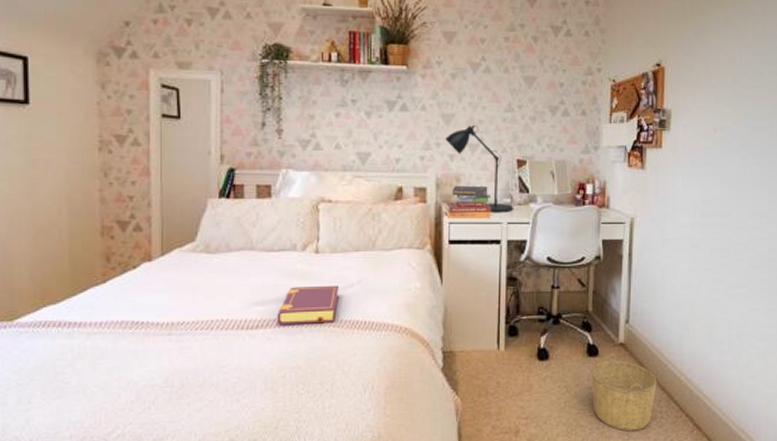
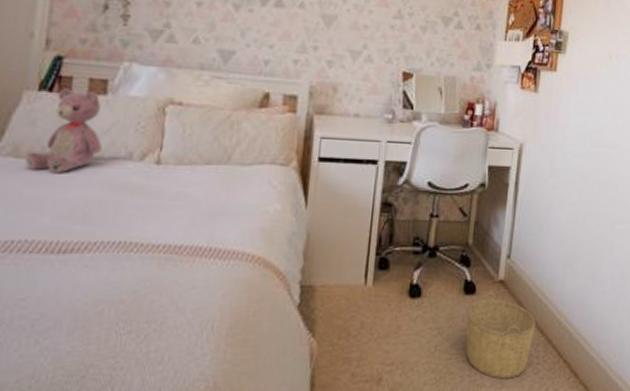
teddy bear: none [214,195,271,265] -> present [24,88,102,174]
book: present [277,285,338,326] -> none [98,203,181,250]
desk lamp: present [445,124,513,213] -> none [324,29,395,130]
books: present [445,185,492,219] -> none [317,95,371,136]

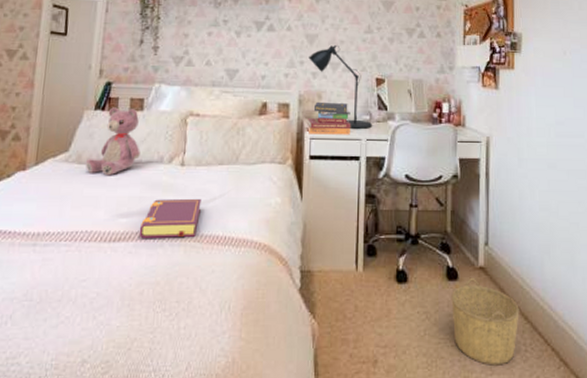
book: none [98,203,181,250] -> present [139,198,201,239]
books: none [317,95,371,136] -> present [306,101,352,135]
desk lamp: none [324,29,395,130] -> present [309,44,372,130]

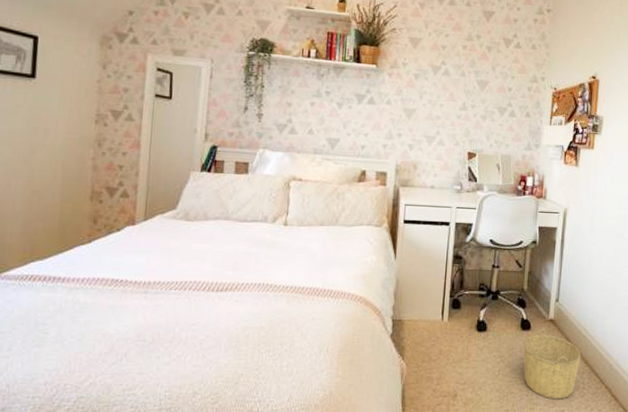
teddy bear: present [85,107,140,176] -> none [192,169,246,233]
book: present [139,198,201,239] -> none [244,255,303,290]
books: present [306,101,352,135] -> none [402,171,444,203]
desk lamp: present [309,44,372,130] -> none [406,119,462,199]

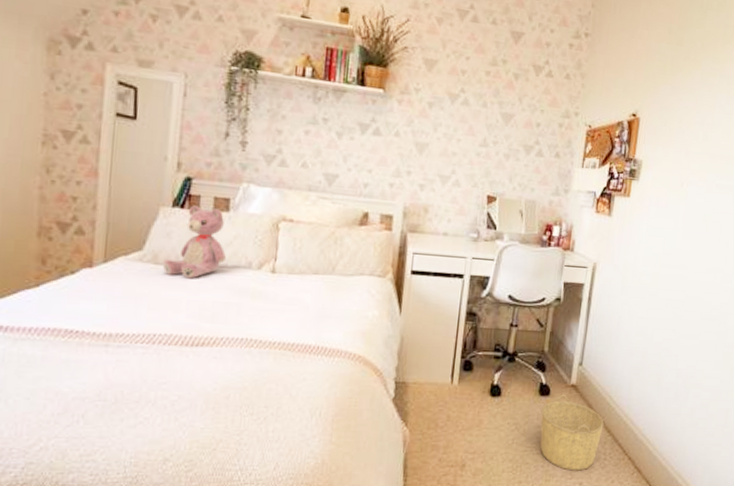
teddy bear: none [192,169,246,233] -> present [162,205,226,279]

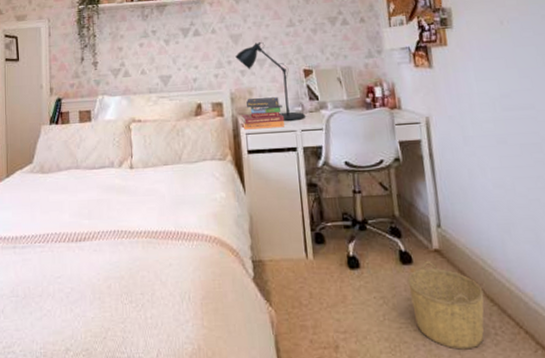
teddy bear: present [162,205,226,279] -> none [47,120,93,183]
books: none [410,215,458,252] -> present [240,97,285,130]
desk lamp: none [417,156,479,248] -> present [235,41,305,122]

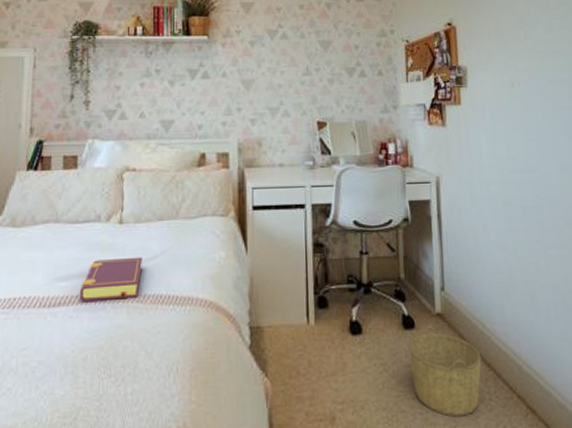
book: none [100,197,153,238] -> present [79,257,142,303]
desk lamp: present [235,41,305,122] -> none [246,89,316,177]
books: present [240,97,285,130] -> none [247,149,295,184]

